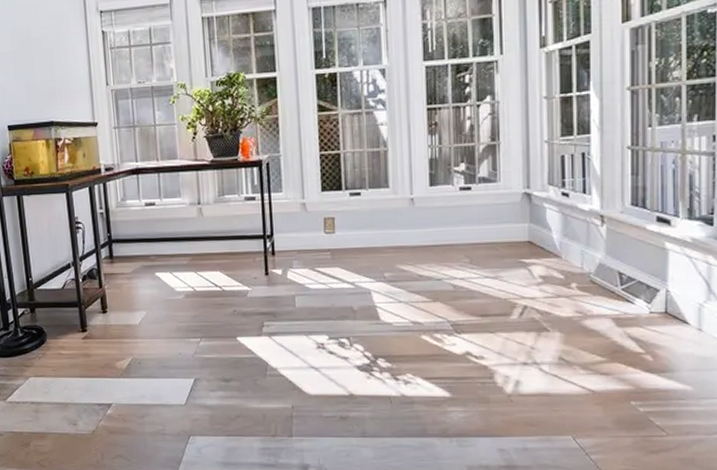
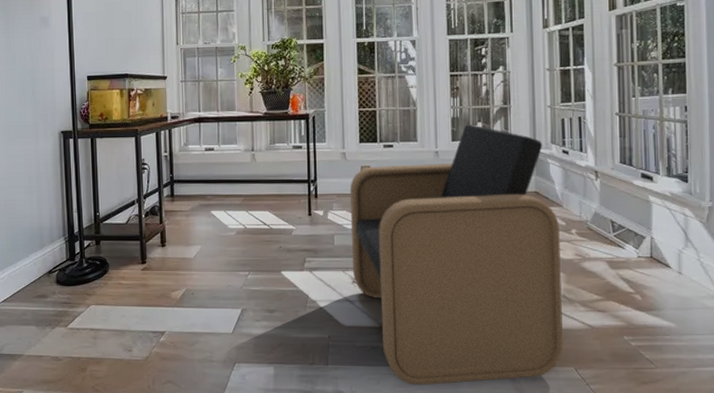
armchair: none [311,166,559,458] -> present [349,124,563,386]

